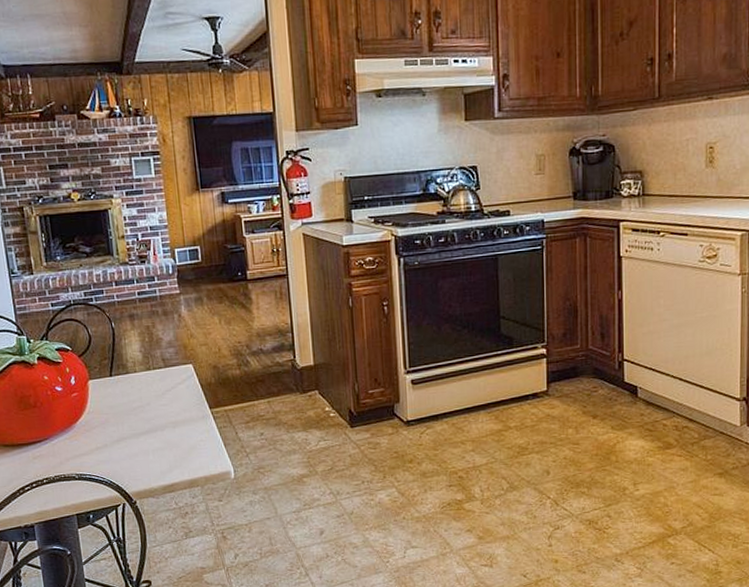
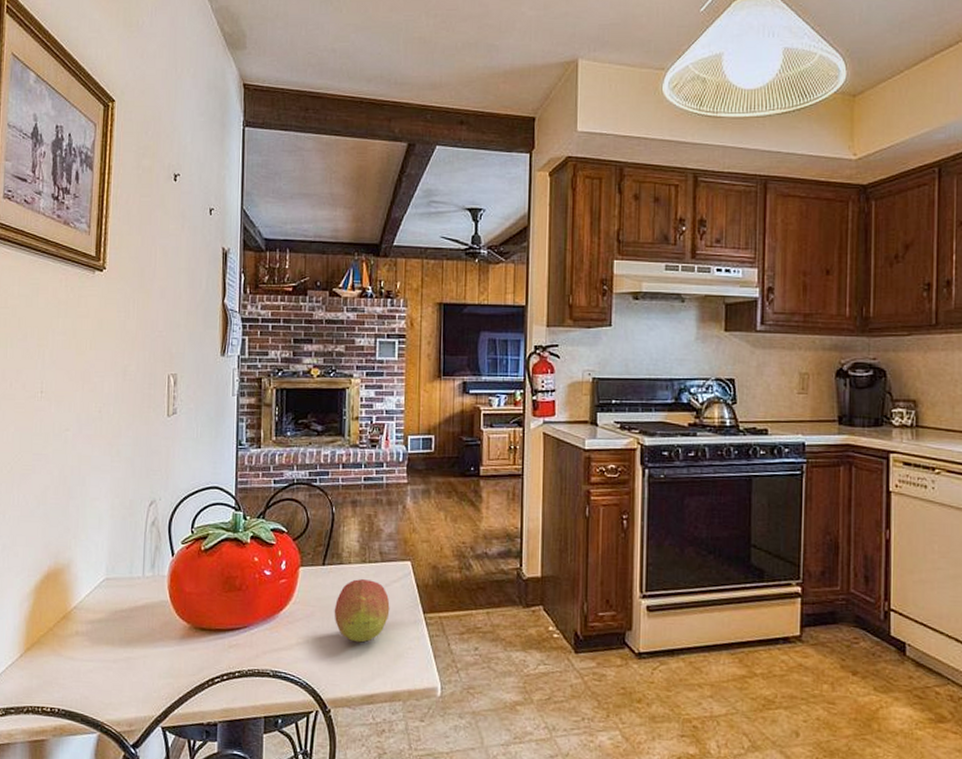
fruit: none [126,385,179,441] -> present [334,579,390,643]

